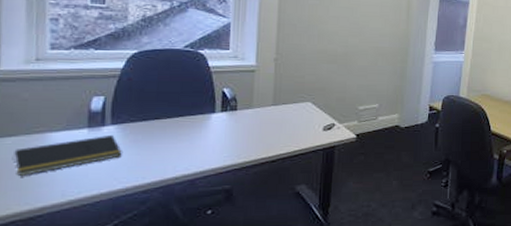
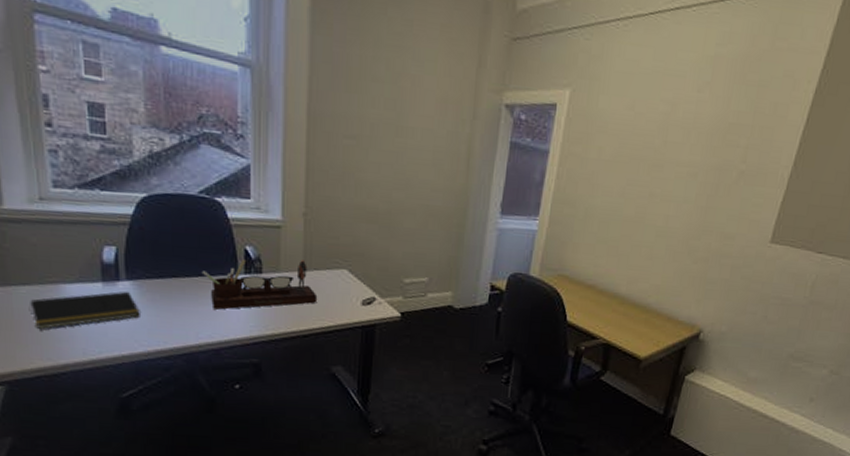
desk organizer: none [182,97,285,144] -> present [201,260,318,310]

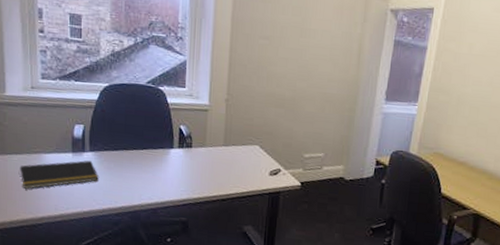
desk organizer: present [201,260,318,310] -> none [146,136,235,177]

